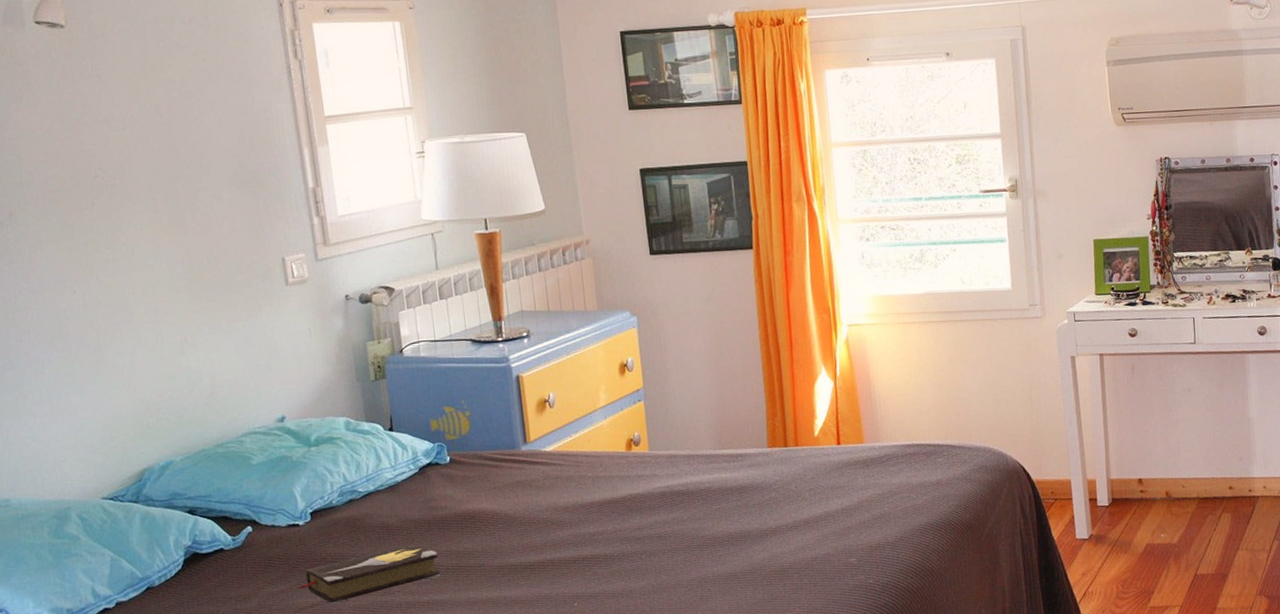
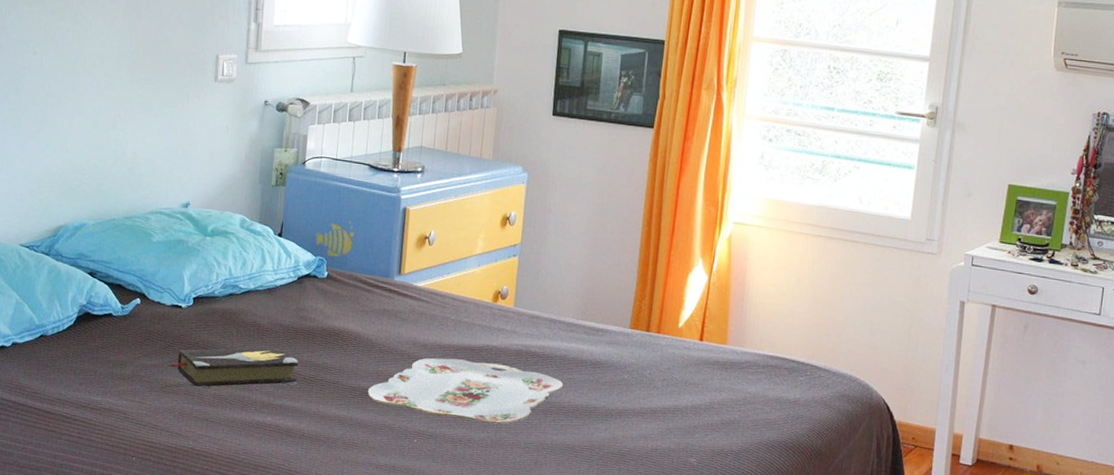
serving tray: none [516,509,714,576] -> present [367,357,564,425]

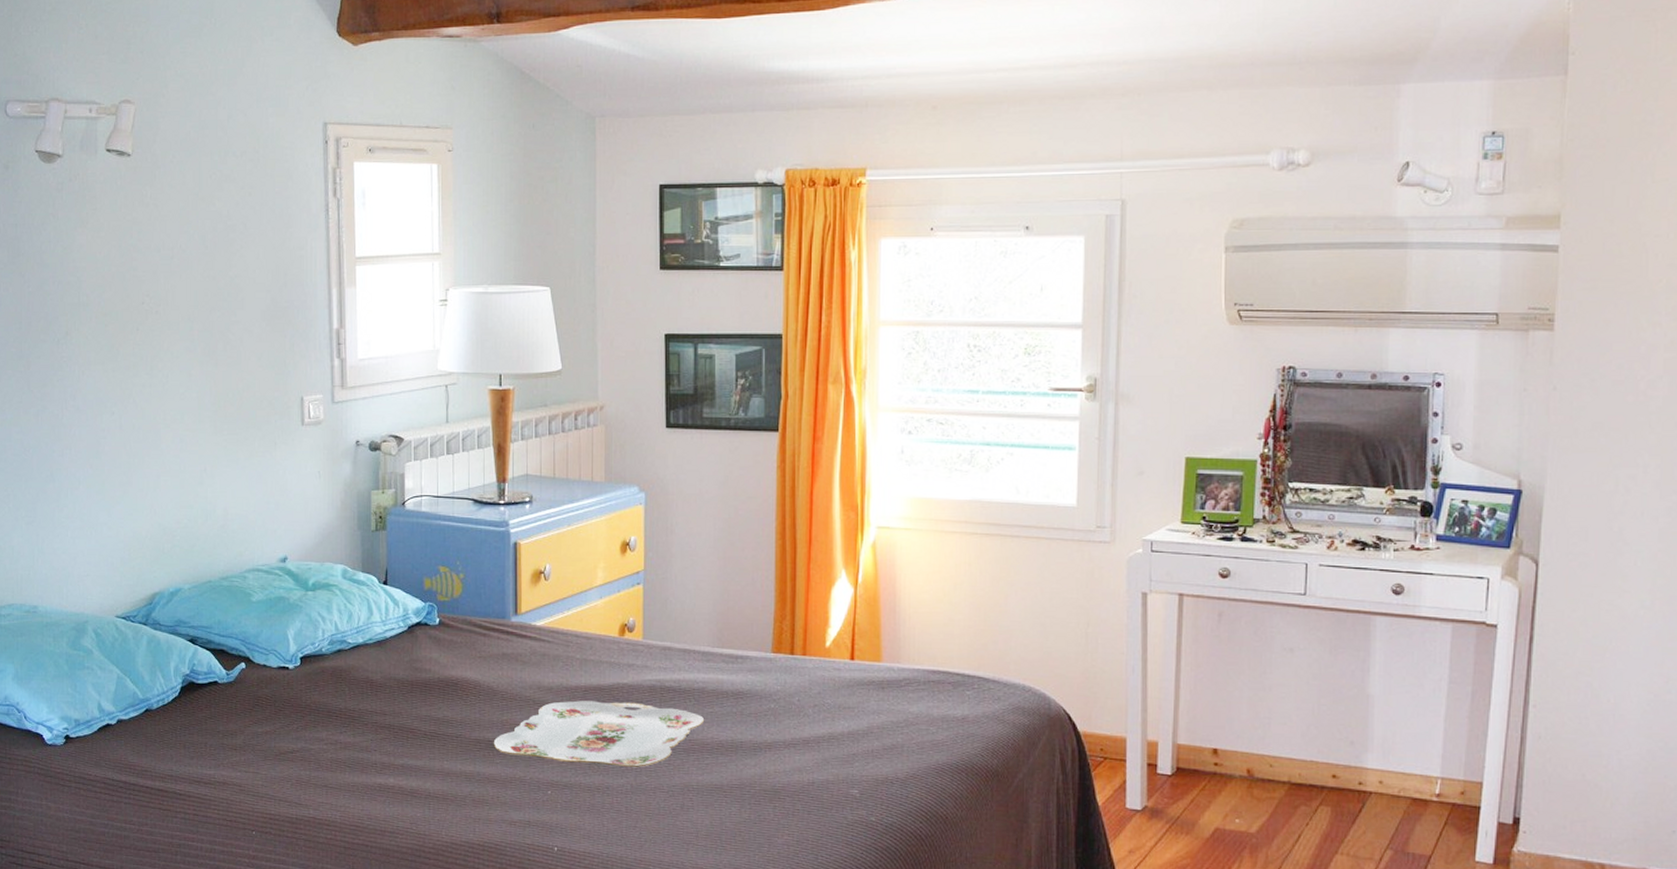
hardback book: present [168,347,299,389] -> none [280,704,417,755]

